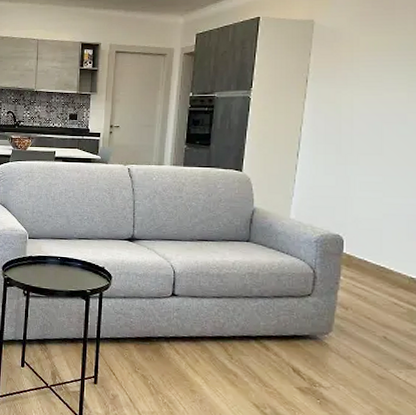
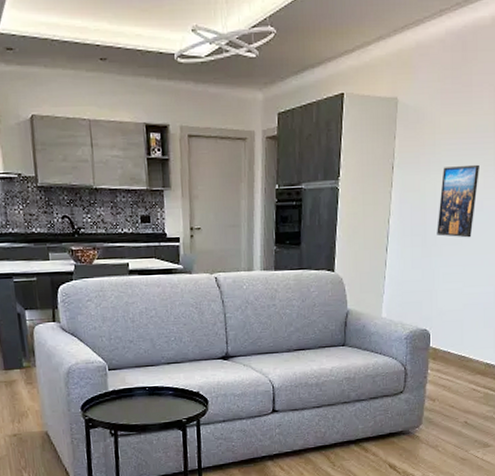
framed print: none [353,80,403,149] -> present [437,164,479,238]

